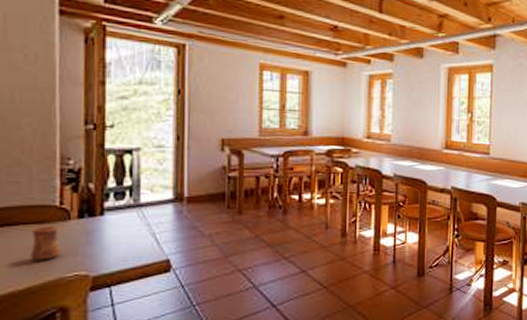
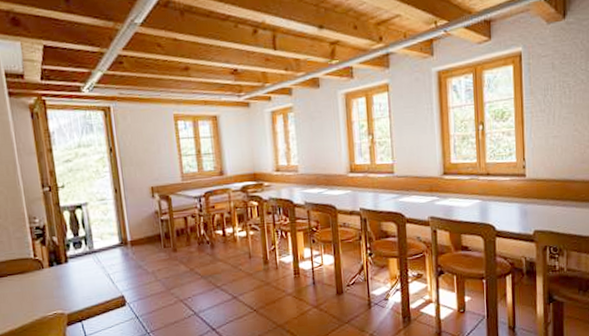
cup: present [30,226,62,261] -> none [16,275,42,304]

